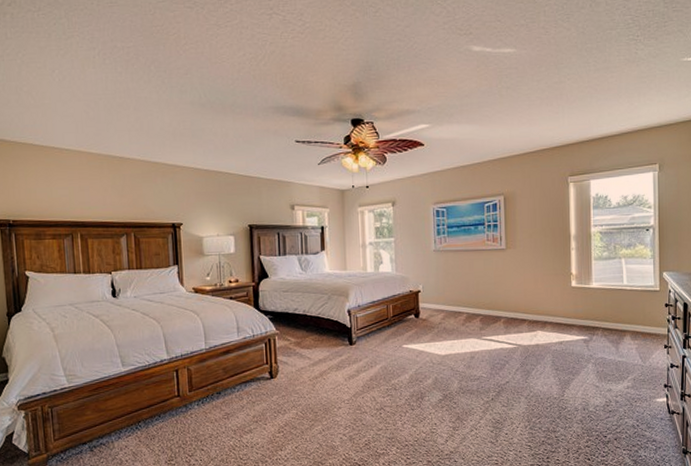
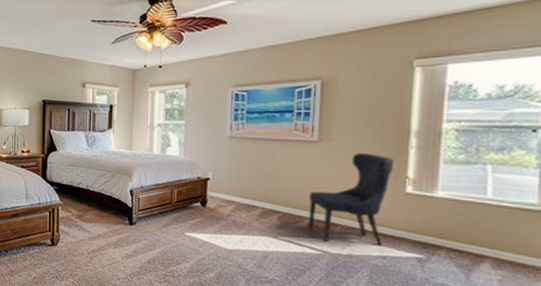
chair: none [503,256,561,336] -> present [308,153,394,246]

